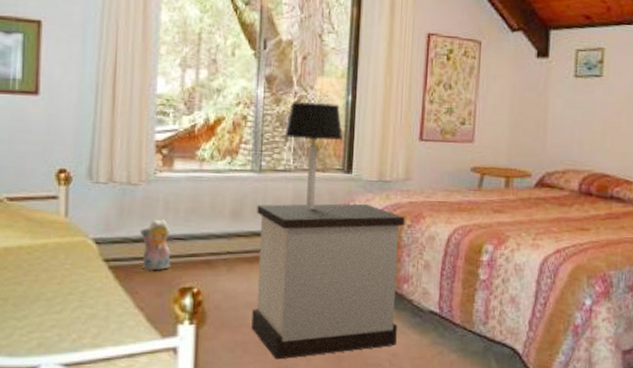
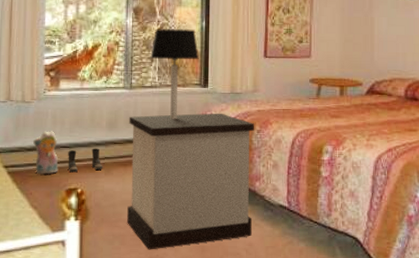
boots: none [182,241,225,269] -> present [68,148,104,173]

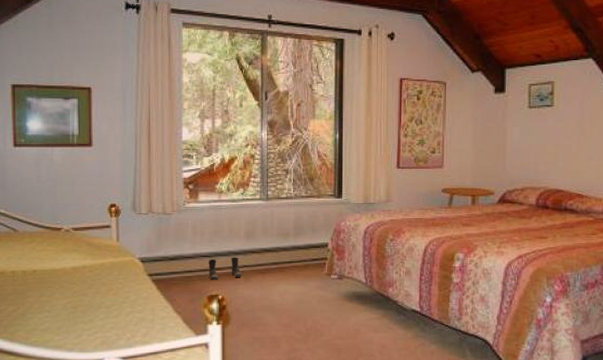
plush toy: present [33,131,59,175] -> none [175,241,200,282]
nightstand: present [127,113,255,250] -> none [266,222,388,352]
table lamp: present [150,28,199,119] -> none [285,140,333,229]

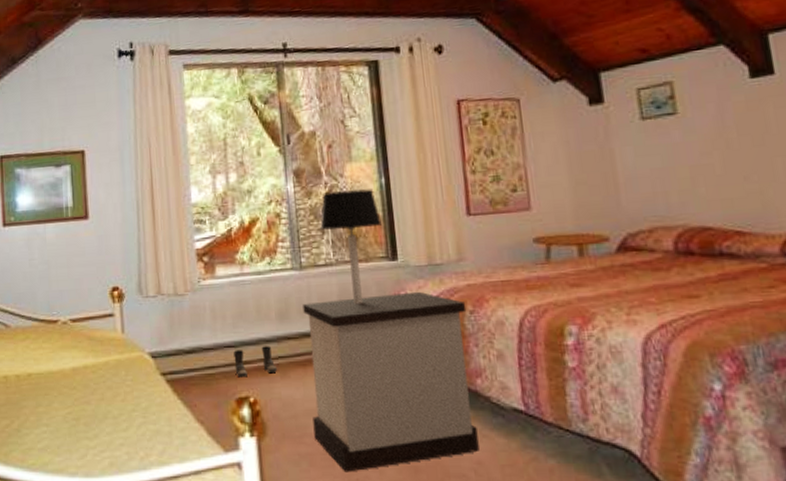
nightstand: none [266,222,388,352] -> present [302,291,479,473]
table lamp: none [285,140,333,229] -> present [320,188,382,303]

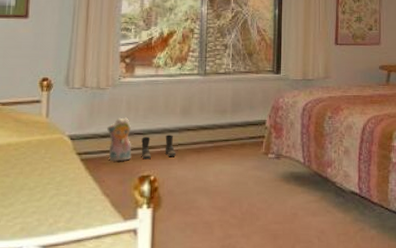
plush toy: none [192,328,225,382] -> present [107,117,132,162]
nightstand: present [302,291,479,473] -> none [199,99,327,238]
table lamp: present [320,188,382,303] -> none [224,15,272,105]

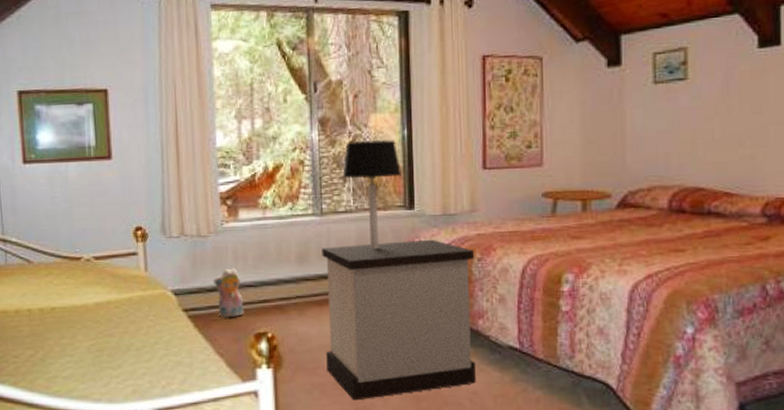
boots: present [141,135,177,160] -> none [254,286,296,315]
nightstand: none [199,99,327,238] -> present [322,239,476,401]
table lamp: none [224,15,272,105] -> present [342,139,401,249]

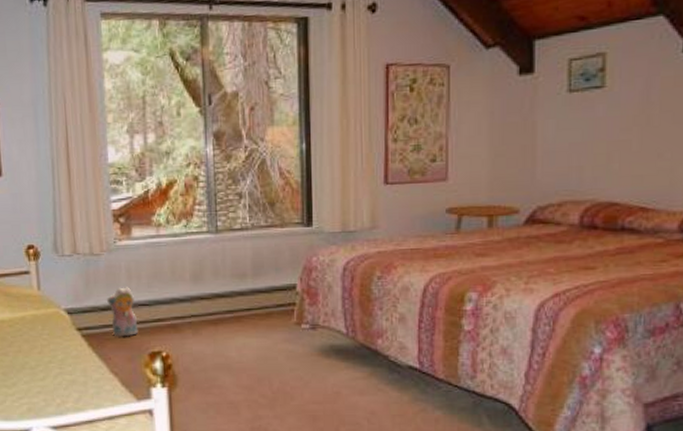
nightstand: present [322,239,476,401] -> none [217,257,375,420]
table lamp: present [342,139,401,249] -> none [238,153,299,267]

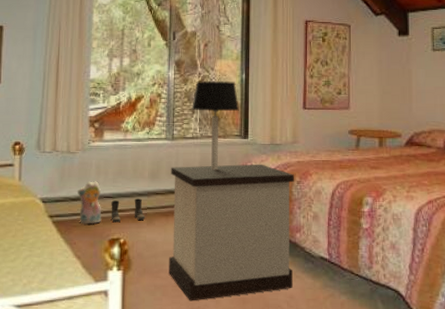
boots: none [148,305,190,334] -> present [111,198,146,223]
nightstand: none [217,257,375,420] -> present [169,164,295,301]
table lamp: none [238,153,299,267] -> present [192,80,239,170]

